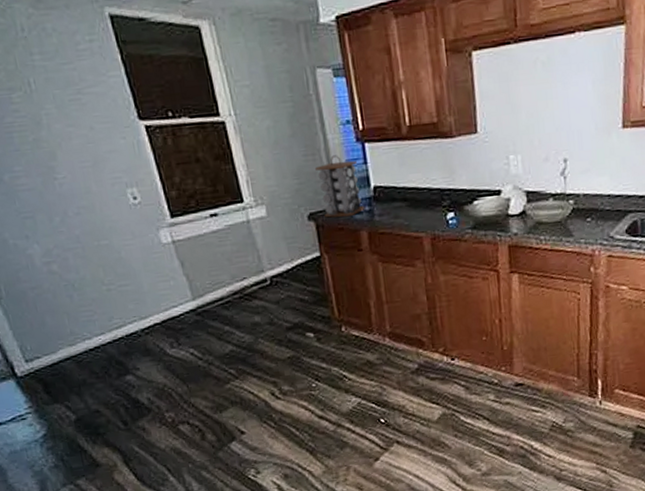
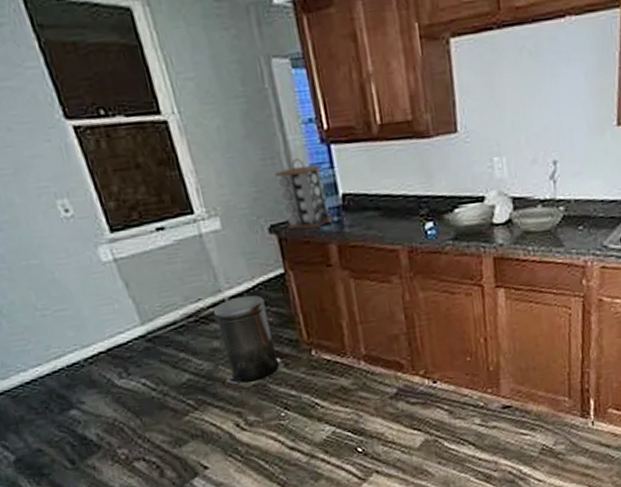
pedal bin: none [256,275,313,357] -> present [213,295,280,385]

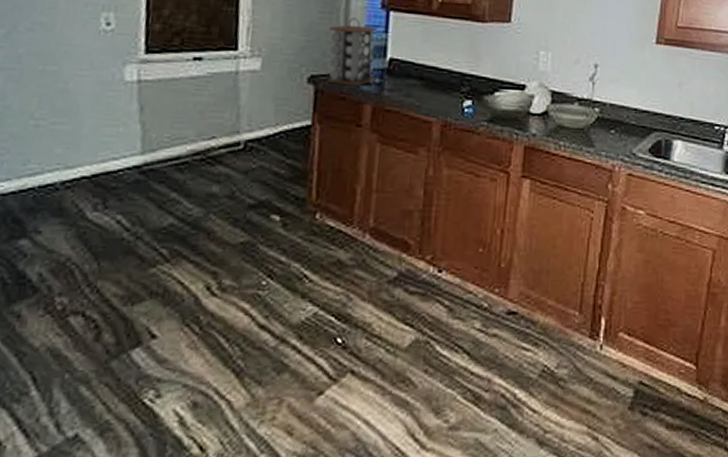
pedal bin: present [213,295,280,385] -> none [212,141,287,240]

